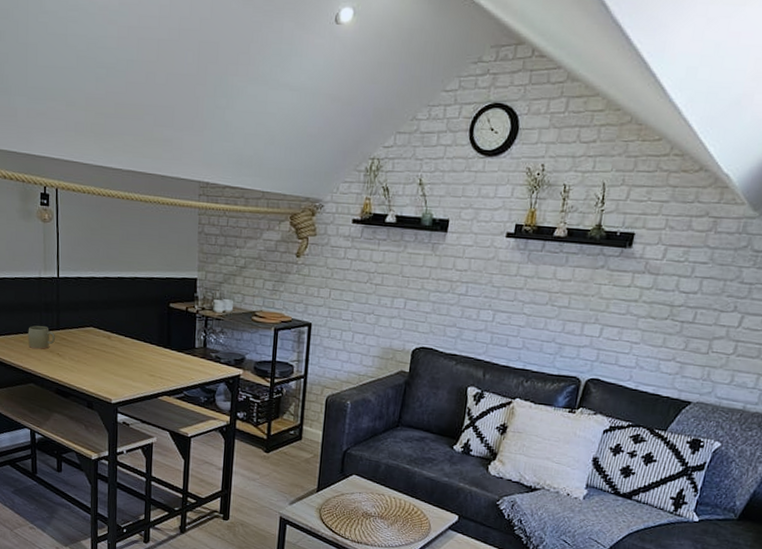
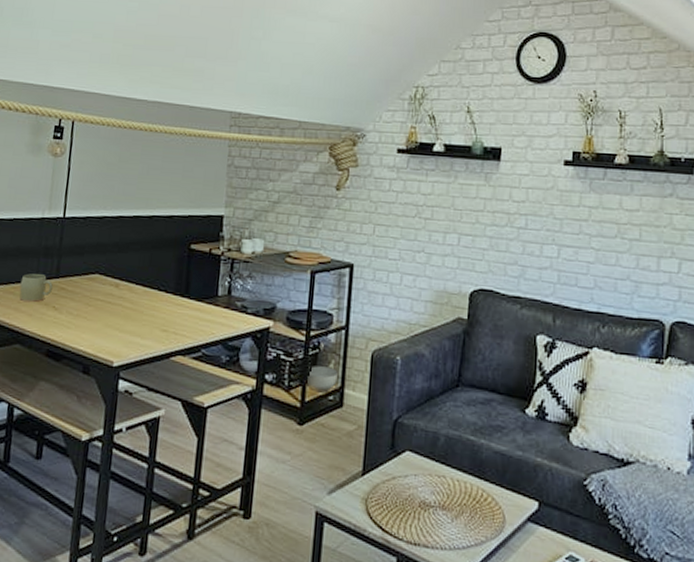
bowl: none [270,407,299,428] -> present [304,366,339,393]

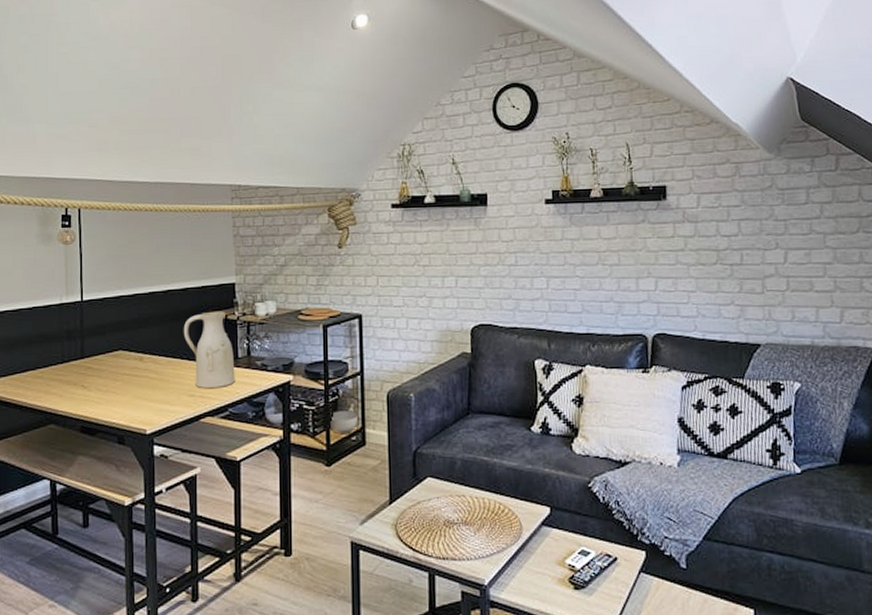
mug: present [19,273,53,303] -> none [47,357,79,385]
ceramic pitcher: none [163,243,214,326] -> present [183,311,235,389]

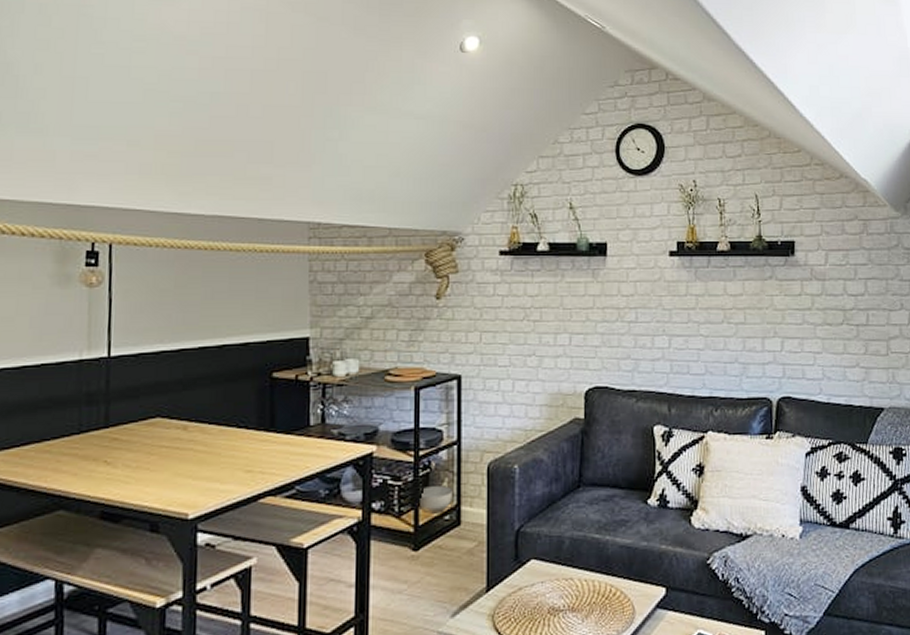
ceramic pitcher: present [183,311,235,389] -> none [241,370,305,463]

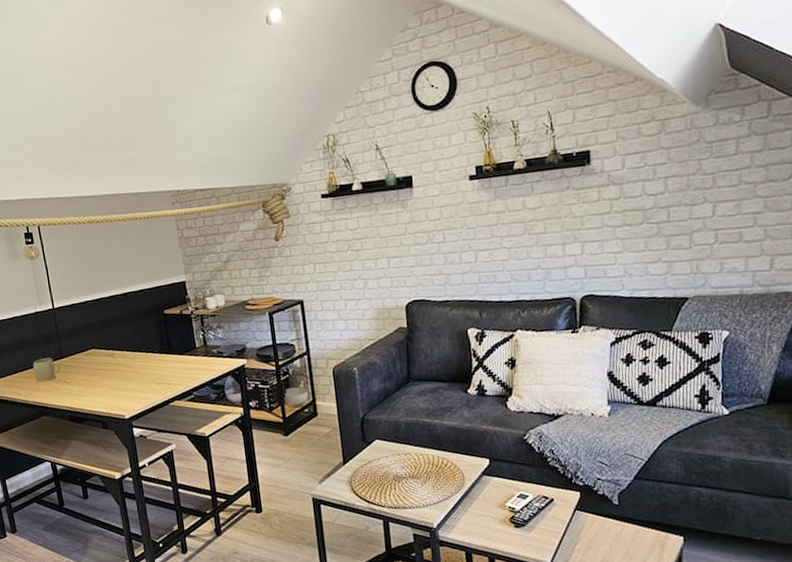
mug: none [57,426,101,461] -> present [32,358,60,383]

